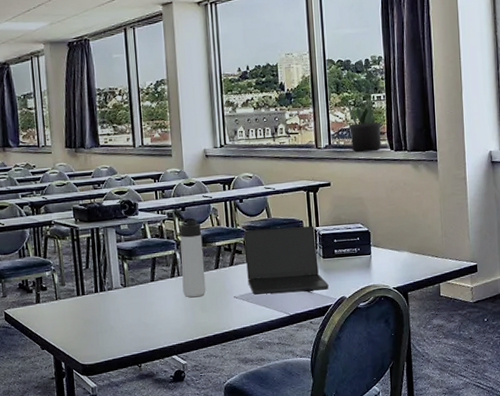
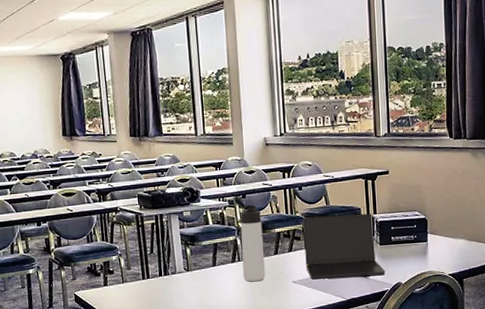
planter: present [347,100,382,153] -> none [407,88,442,141]

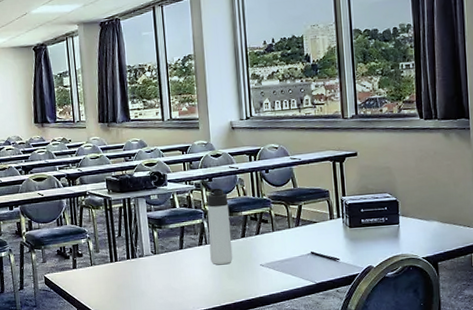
laptop: present [303,213,385,280] -> none [270,196,356,263]

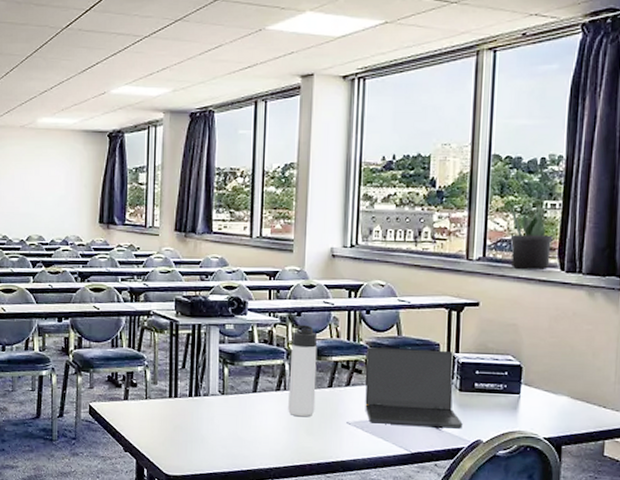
laptop: none [270,196,356,263] -> present [365,347,463,429]
planter: none [374,69,411,122] -> present [510,206,553,271]

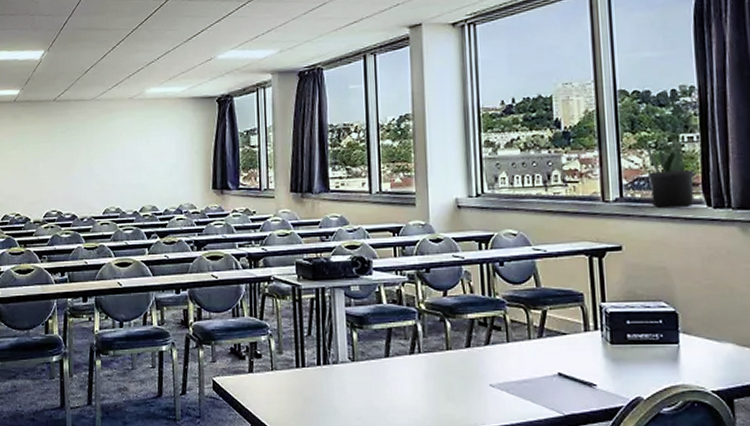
thermos bottle: present [288,324,318,417] -> none [422,281,454,382]
laptop: present [365,347,463,429] -> none [504,300,619,386]

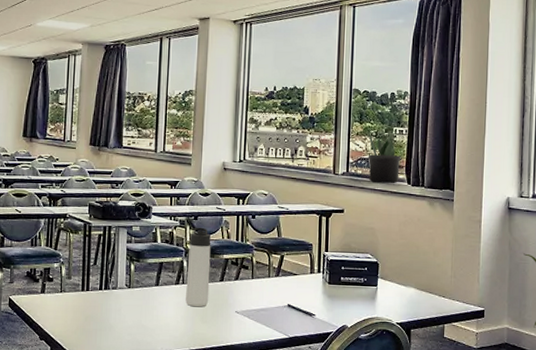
thermos bottle: none [422,281,454,382] -> present [186,227,211,307]

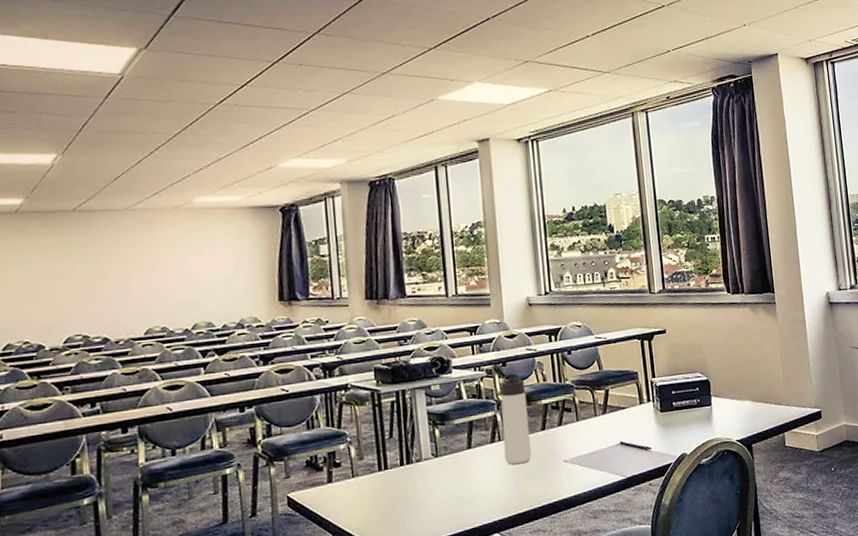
planter: present [368,131,401,184] -> none [680,242,718,297]

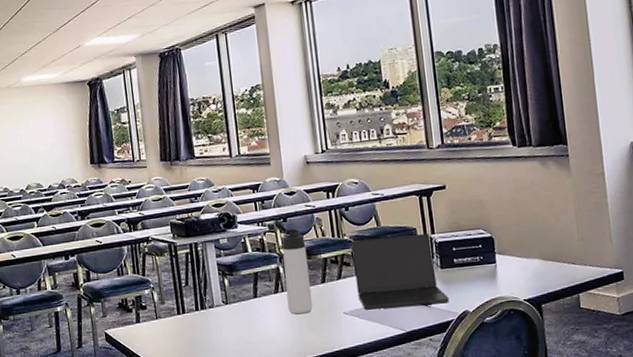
laptop: none [573,377,668,457] -> present [351,234,449,310]

